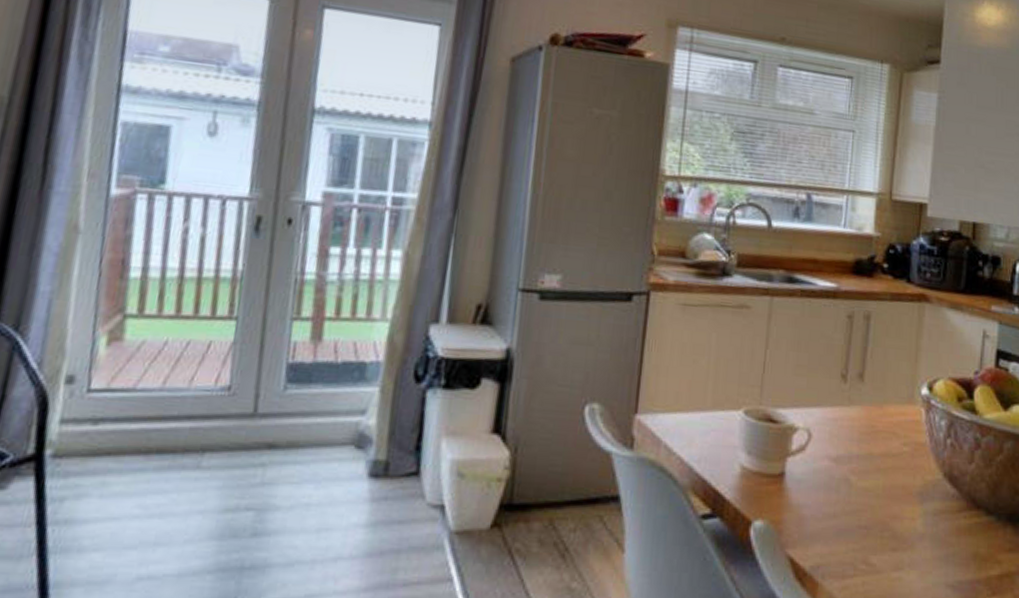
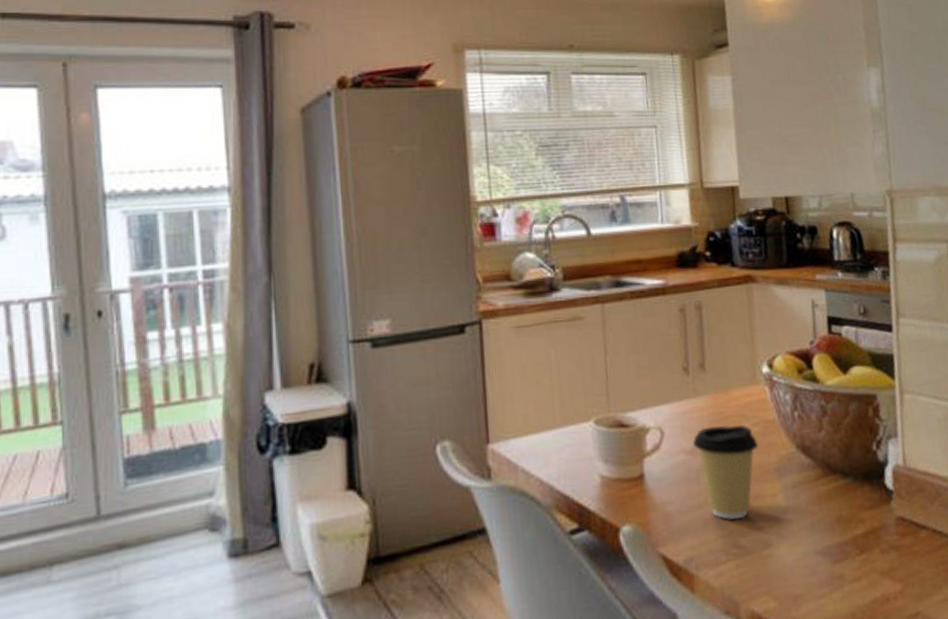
coffee cup: none [839,437,905,537] -> present [693,424,759,520]

